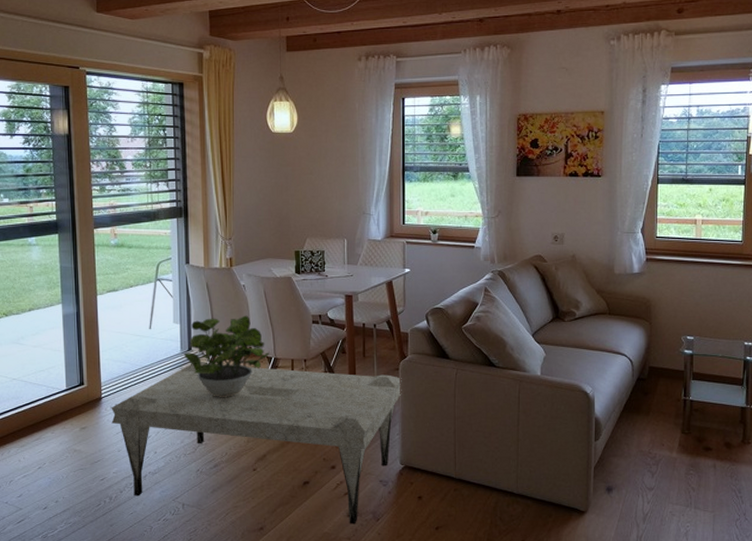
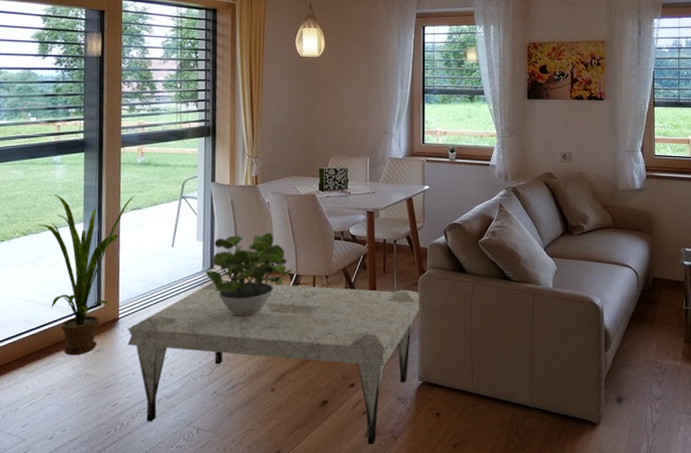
house plant: none [18,275,110,432] -> present [38,194,135,356]

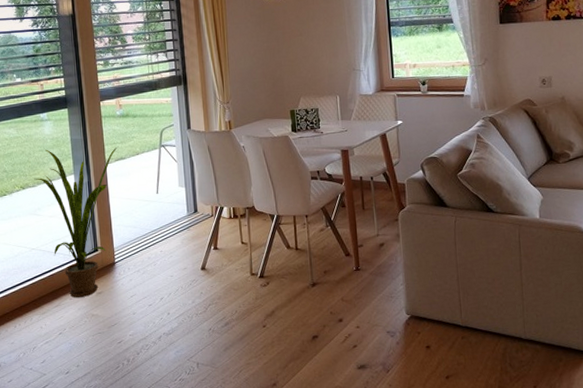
coffee table: present [127,279,421,445] -> none [124,222,403,377]
potted plant: present [205,232,292,315] -> none [190,175,272,256]

